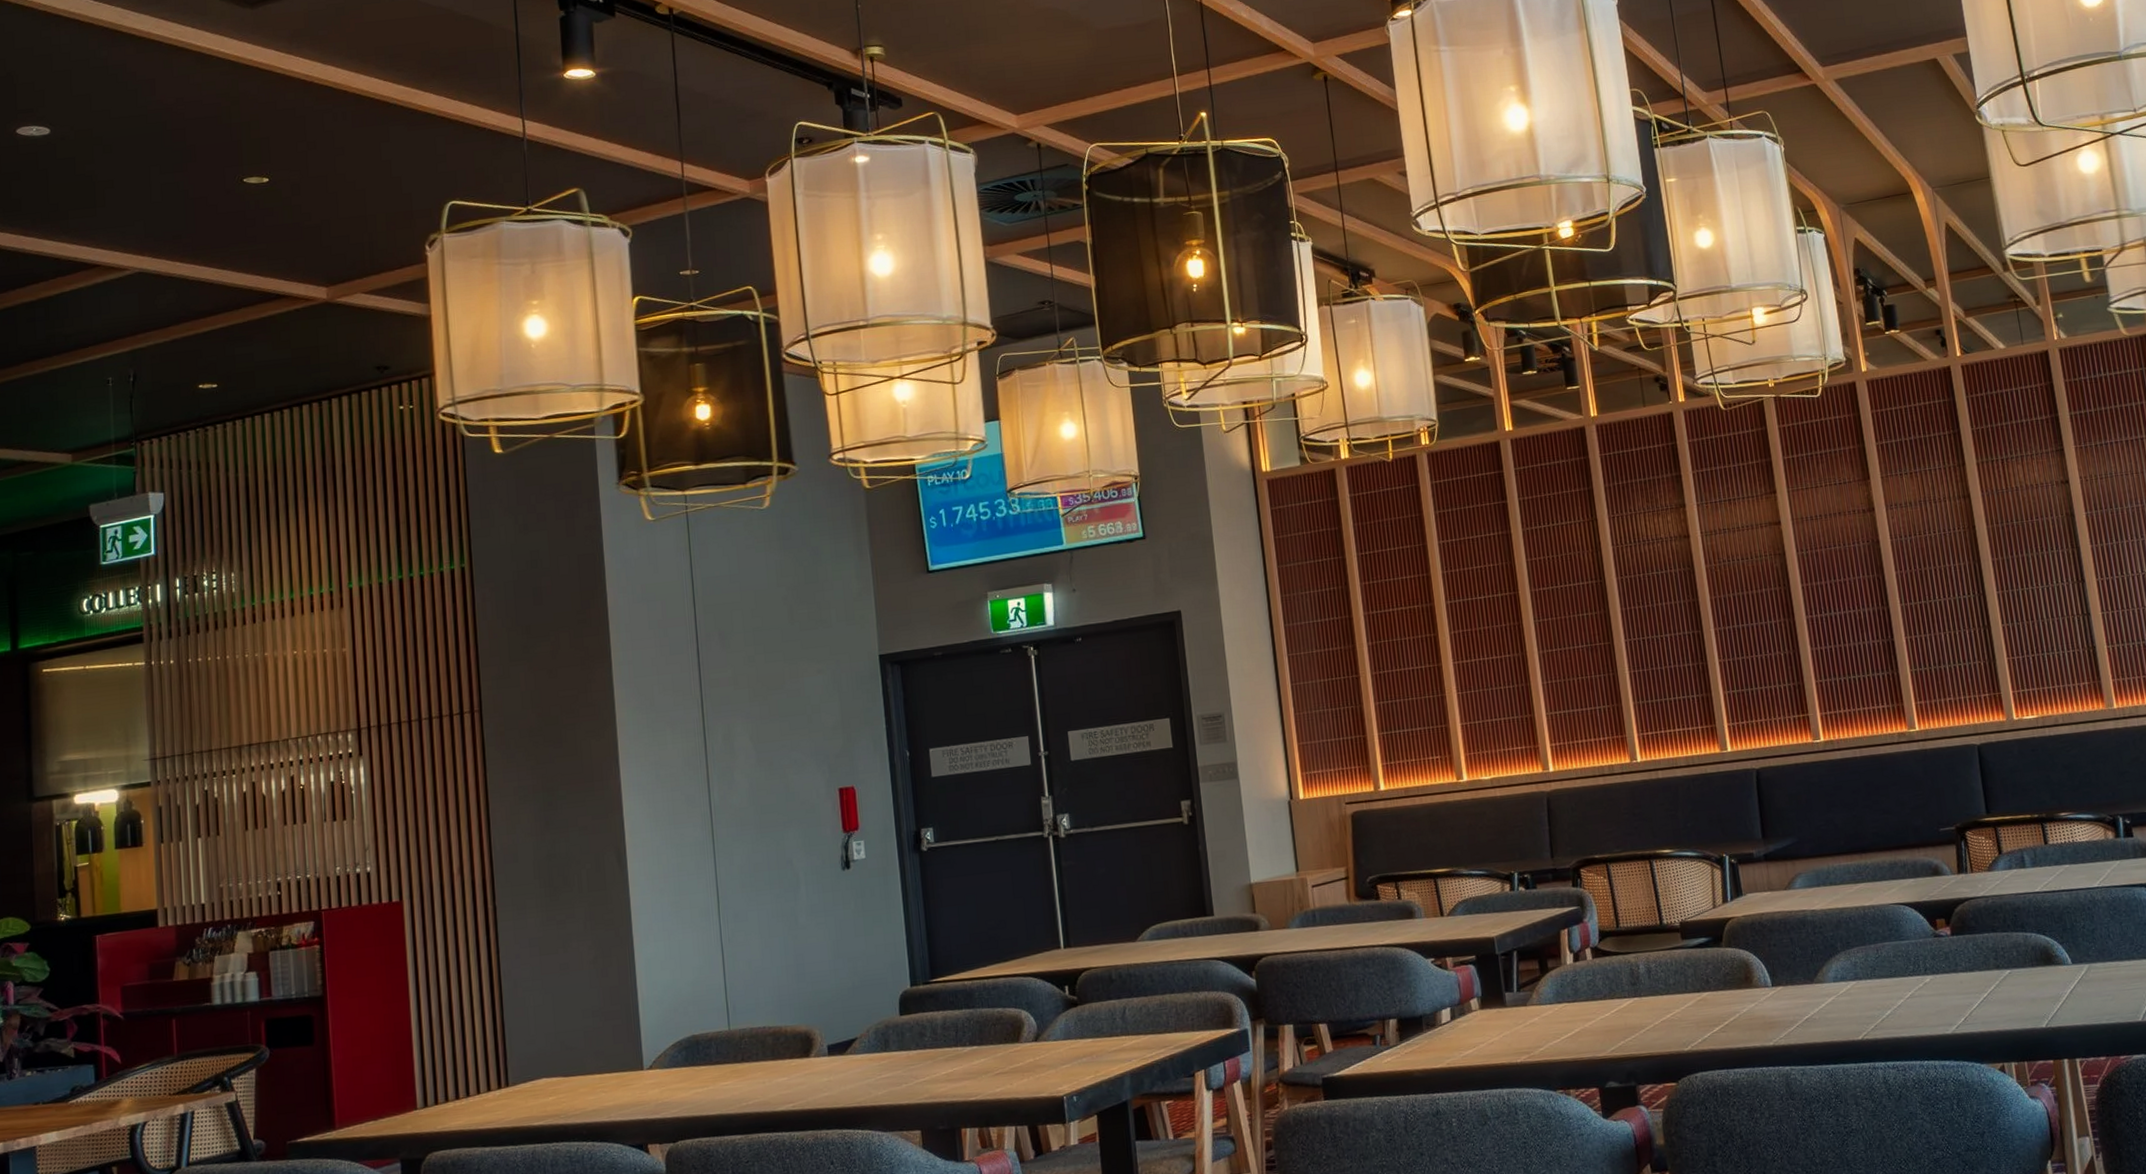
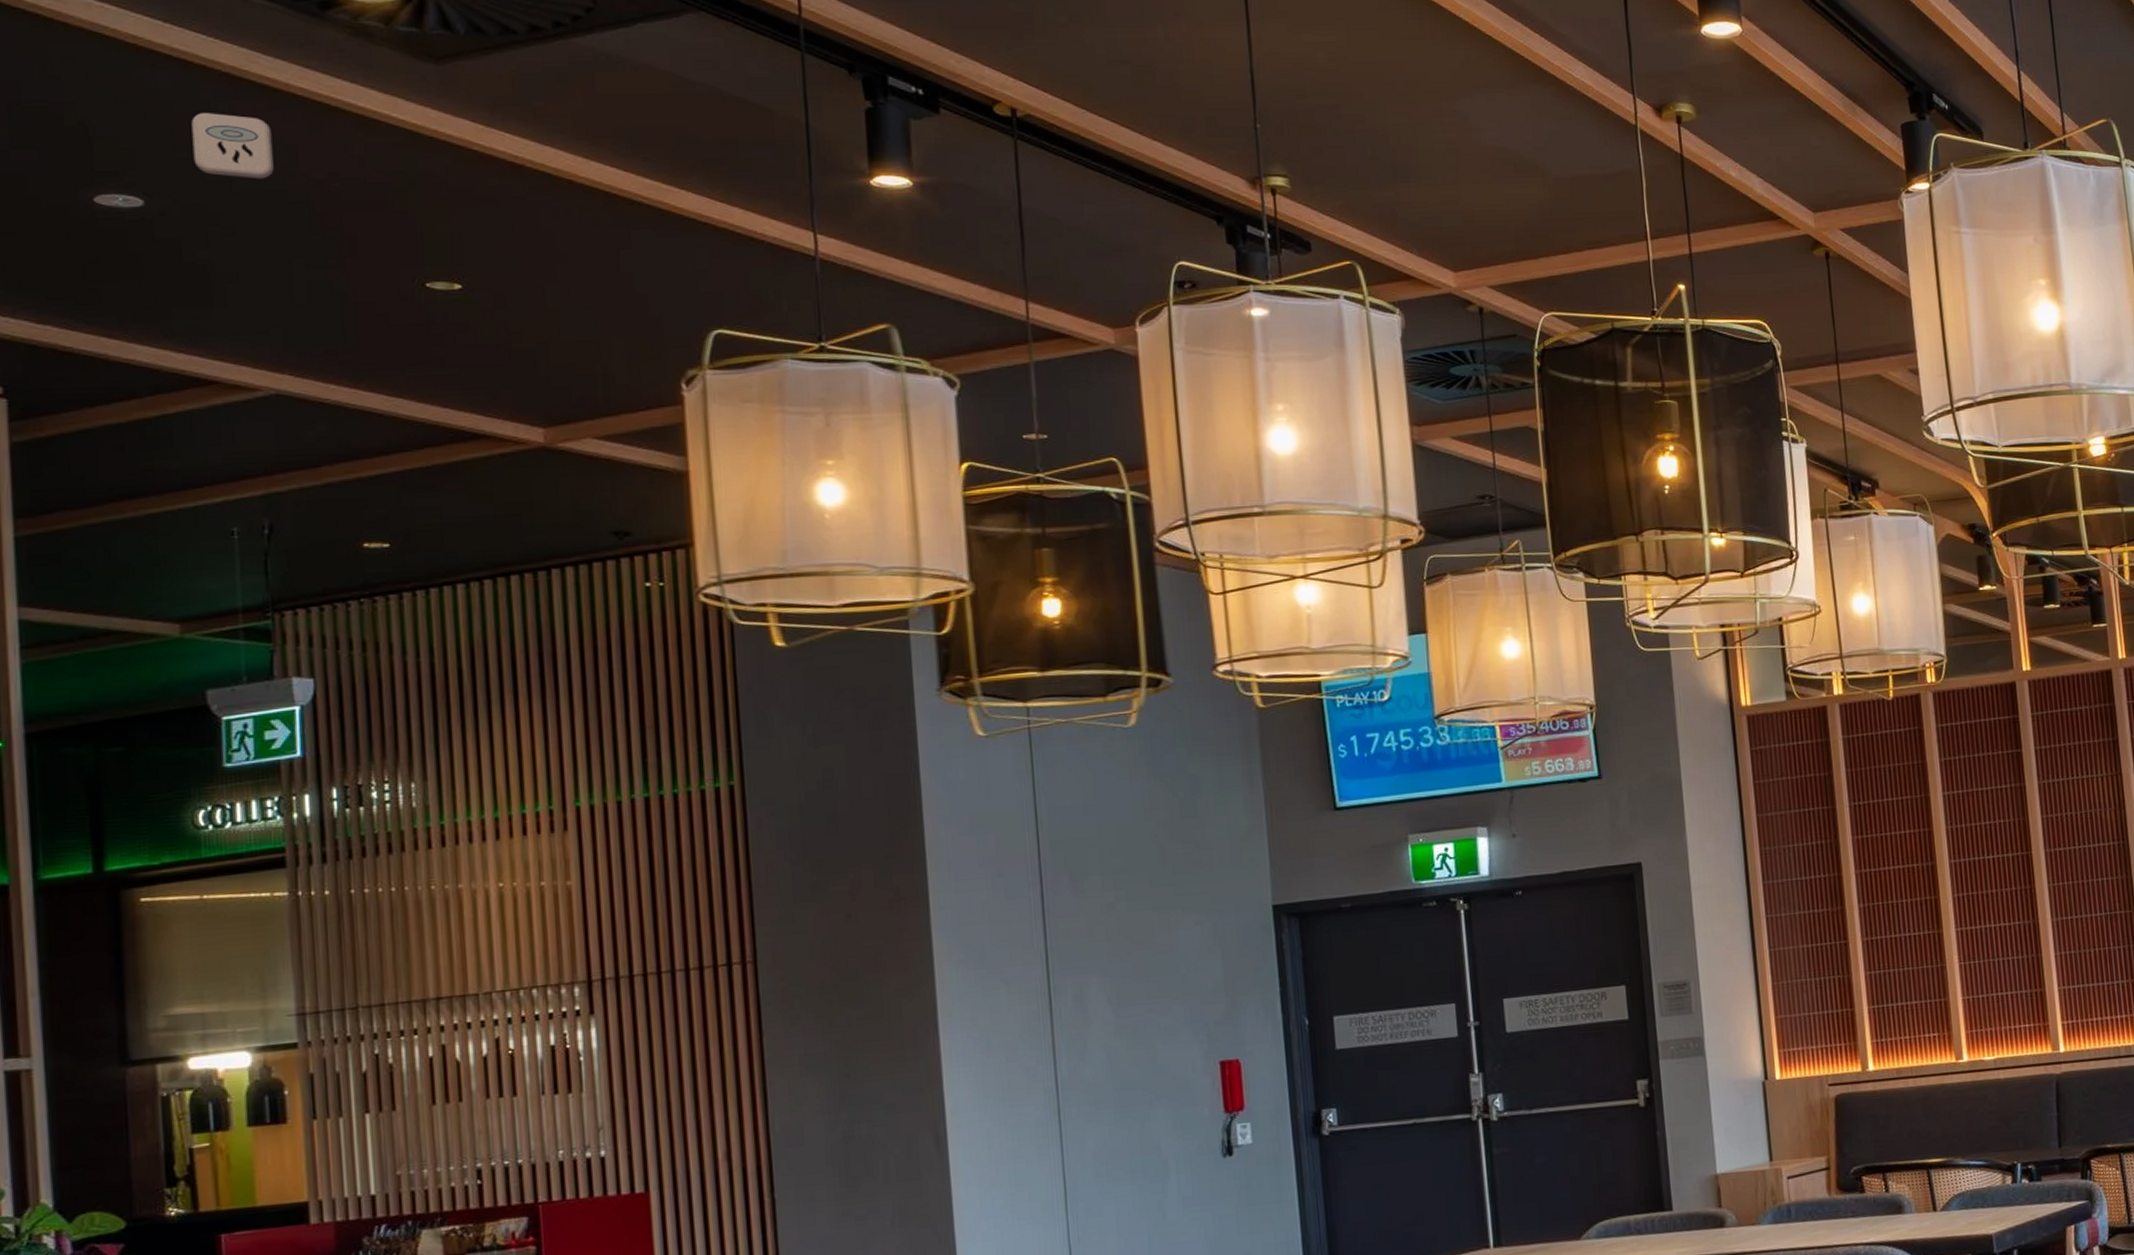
smoke detector: none [83,59,139,107] -> present [191,113,274,179]

